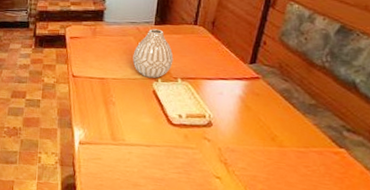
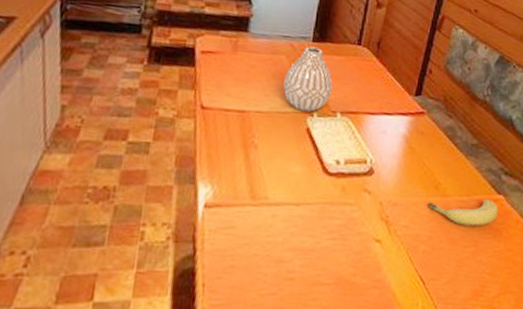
fruit: none [266,150,340,174] -> present [429,198,499,226]

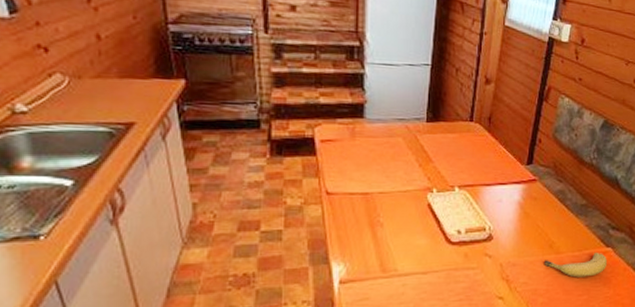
vase: present [283,46,333,112] -> none [402,127,449,188]

